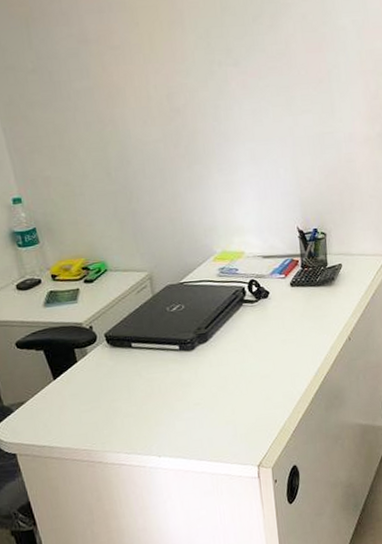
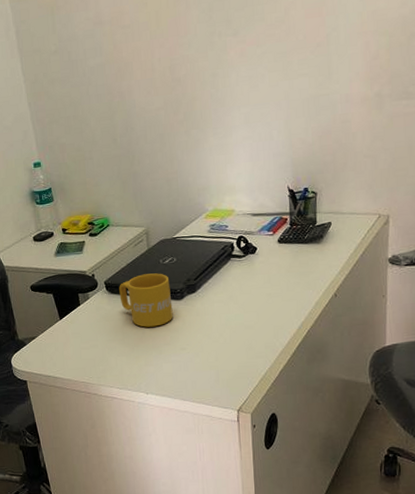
mug: none [121,322,184,383] -> present [119,273,173,327]

